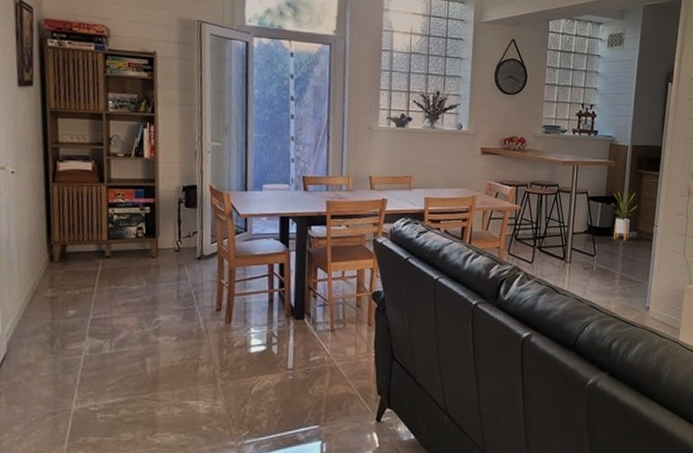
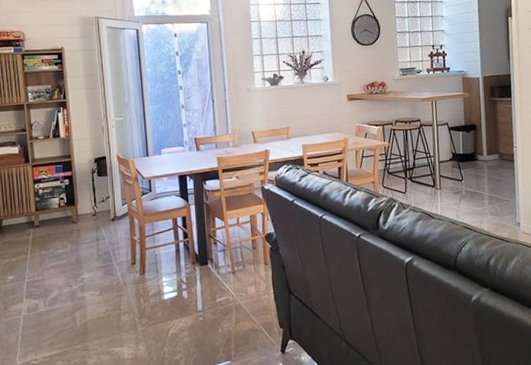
house plant: present [612,191,637,241] -> none [472,118,495,164]

